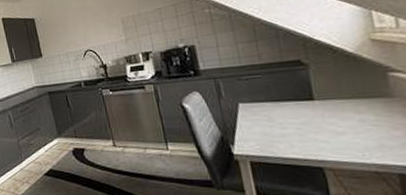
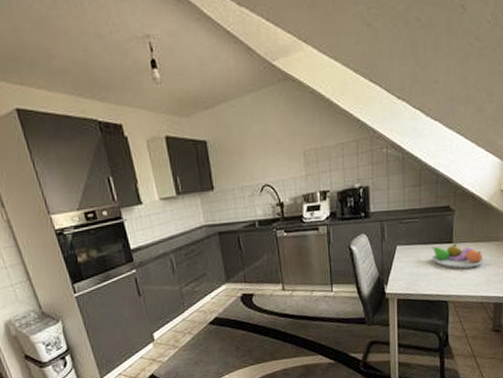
fruit bowl: none [285,100,368,130] -> present [431,243,484,269]

